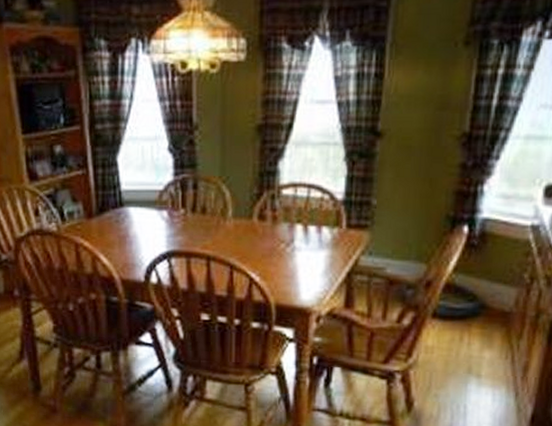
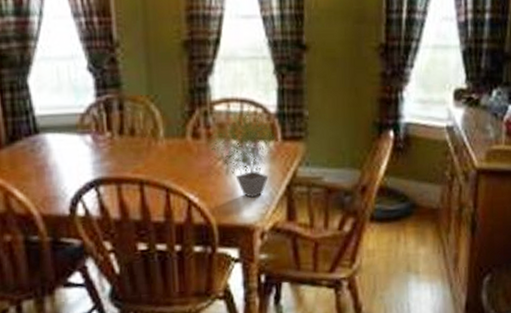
potted plant: none [272,191,344,282] -> present [207,105,280,198]

